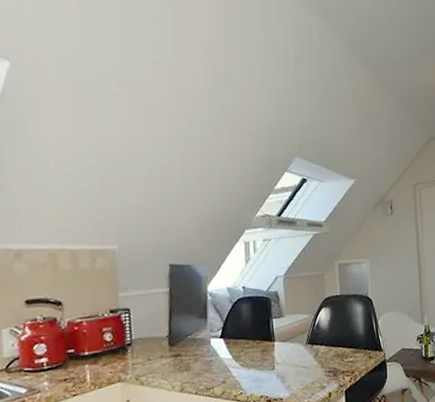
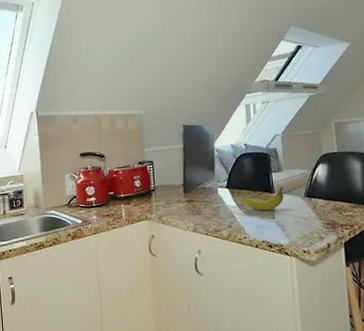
fruit: none [239,333,285,362] -> present [242,186,284,211]

